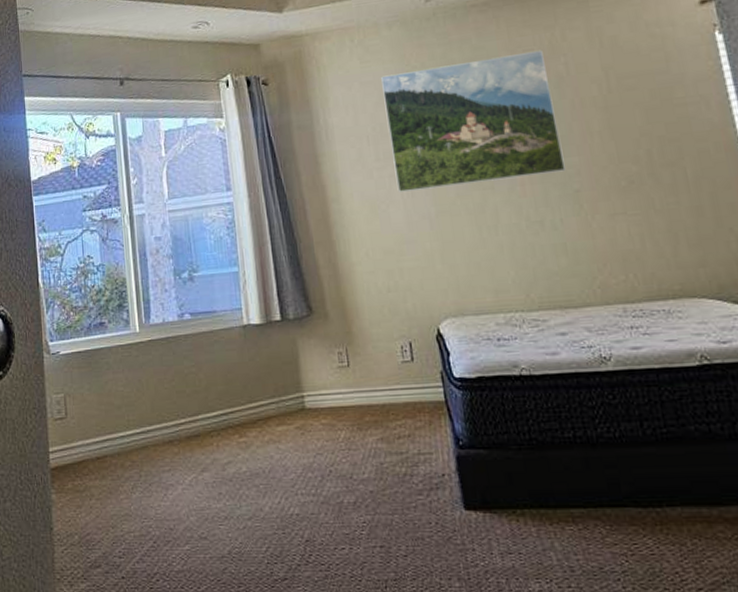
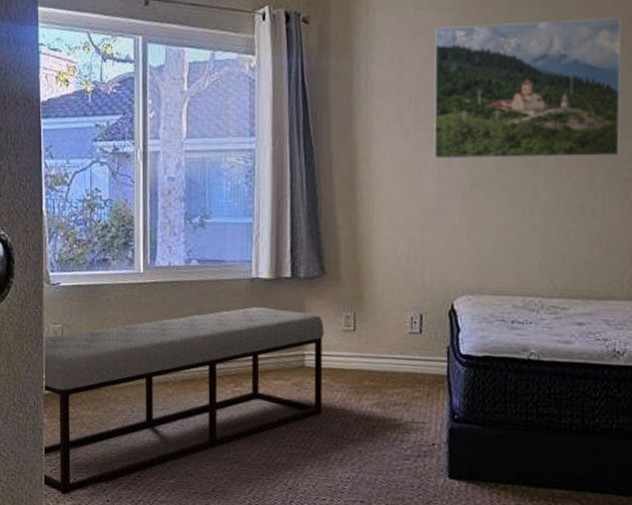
bench: none [46,352,329,577] -> present [42,306,324,495]

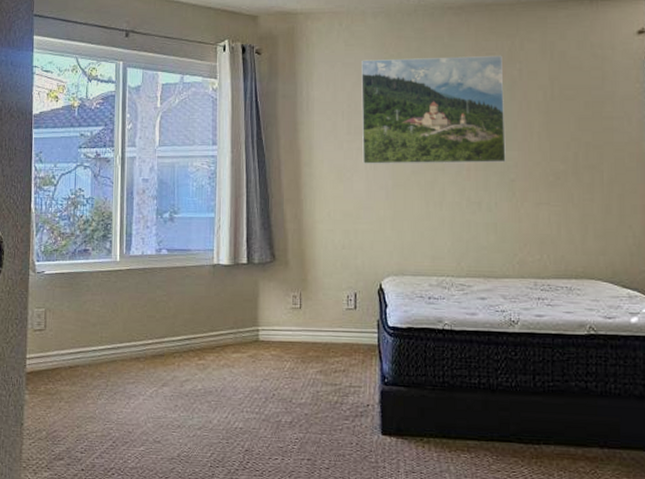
bench: present [42,306,324,495] -> none [22,289,275,466]

